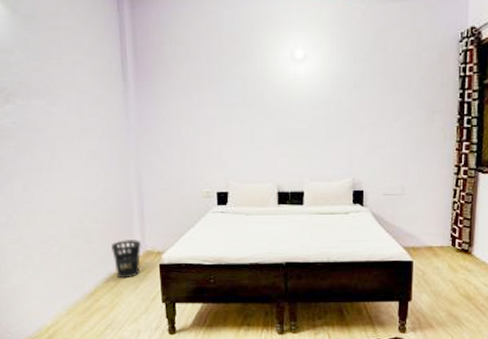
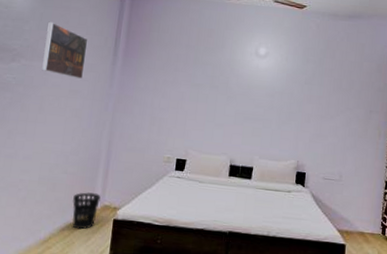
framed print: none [37,48,92,115] -> present [42,21,88,80]

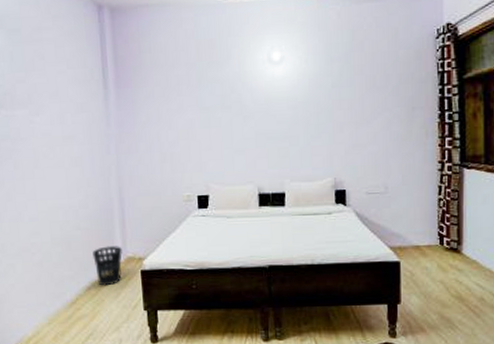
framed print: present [42,21,88,80] -> none [21,60,74,123]

